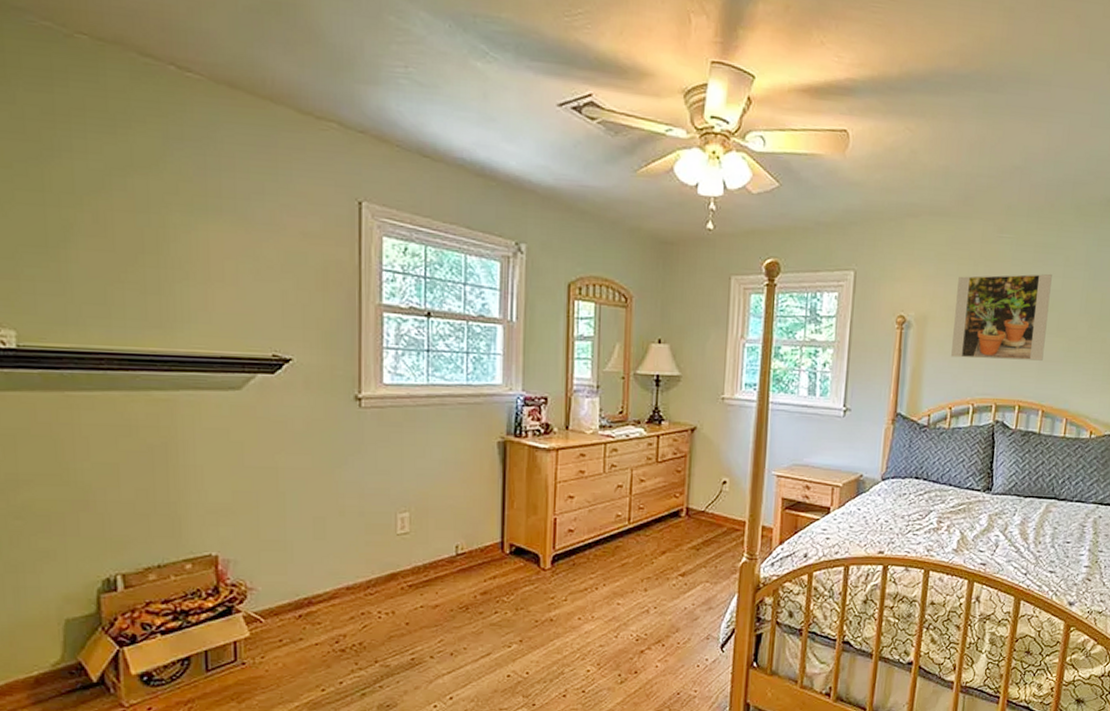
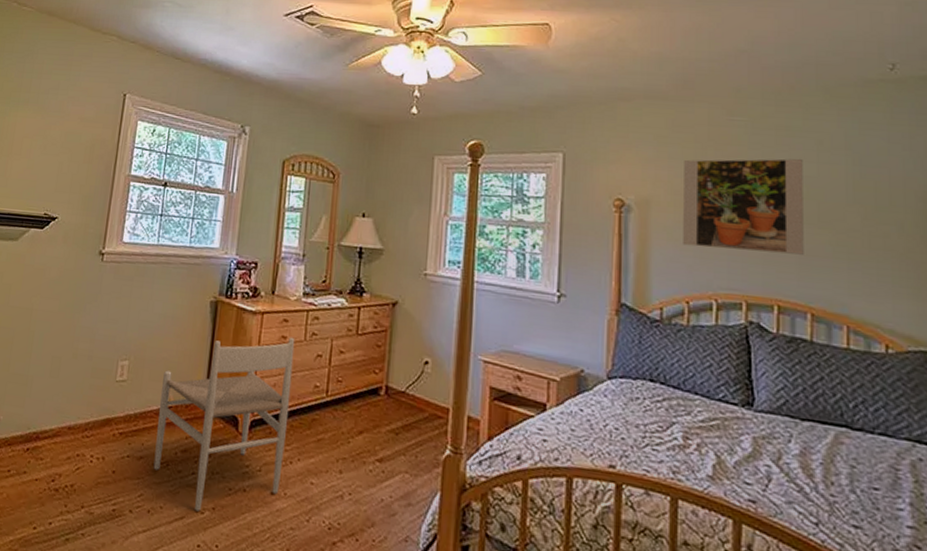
chair: none [452,471,594,646] -> present [153,337,295,511]

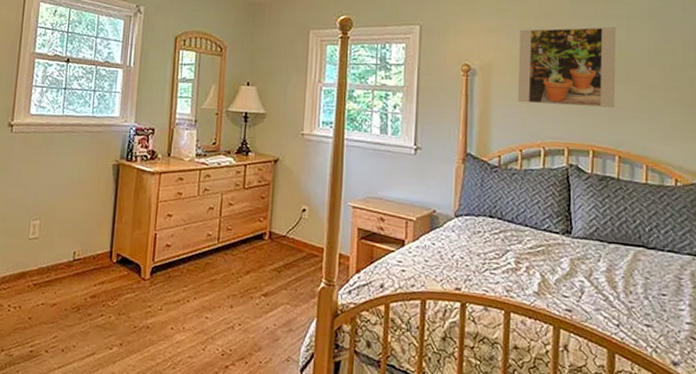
chair: present [153,337,295,511] -> none [66,193,190,348]

